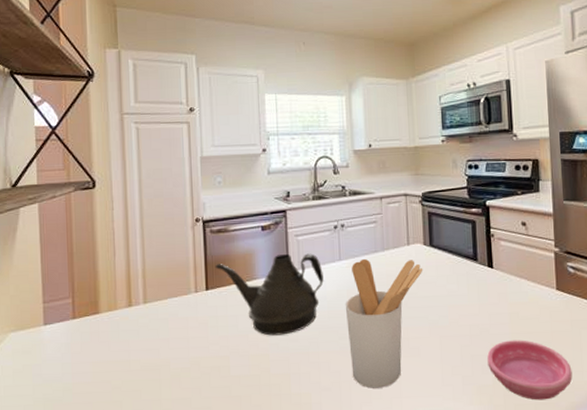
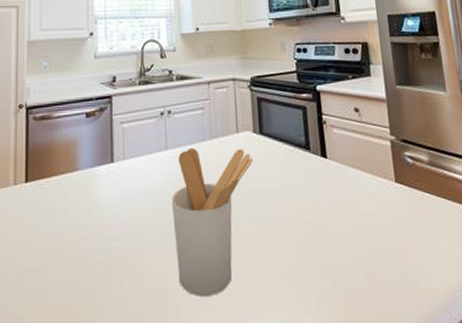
teapot: present [215,253,324,336] -> none [36,142,149,234]
saucer: present [487,340,573,401] -> none [325,239,420,312]

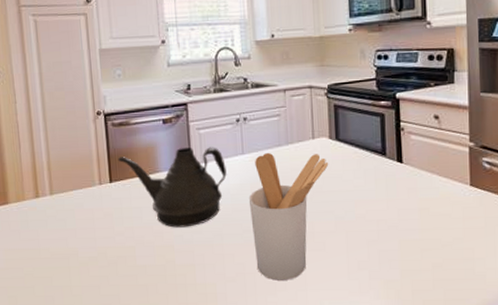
teapot: none [36,142,149,234] -> present [117,147,227,228]

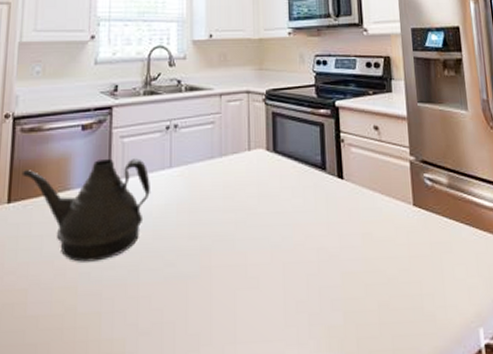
utensil holder: present [248,152,329,281] -> none [173,165,265,332]

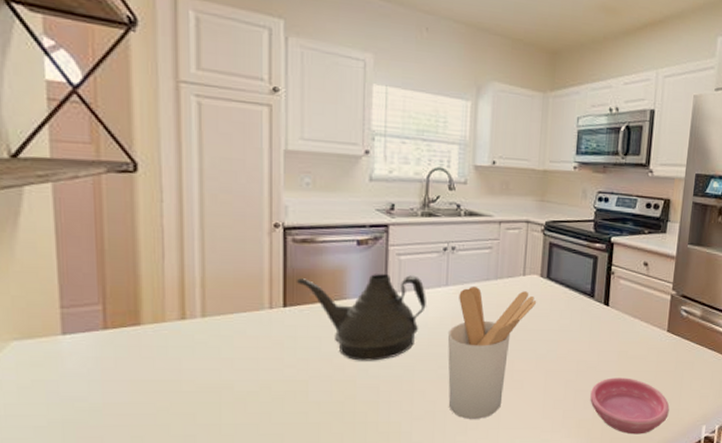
utensil holder: none [173,165,265,332] -> present [447,285,537,419]
saucer: none [337,267,435,345] -> present [590,377,670,435]

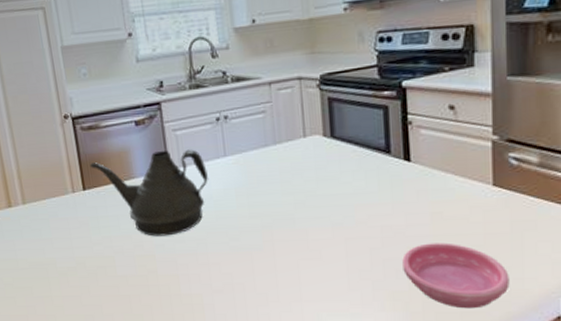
utensil holder: present [447,285,537,419] -> none [233,153,324,291]

